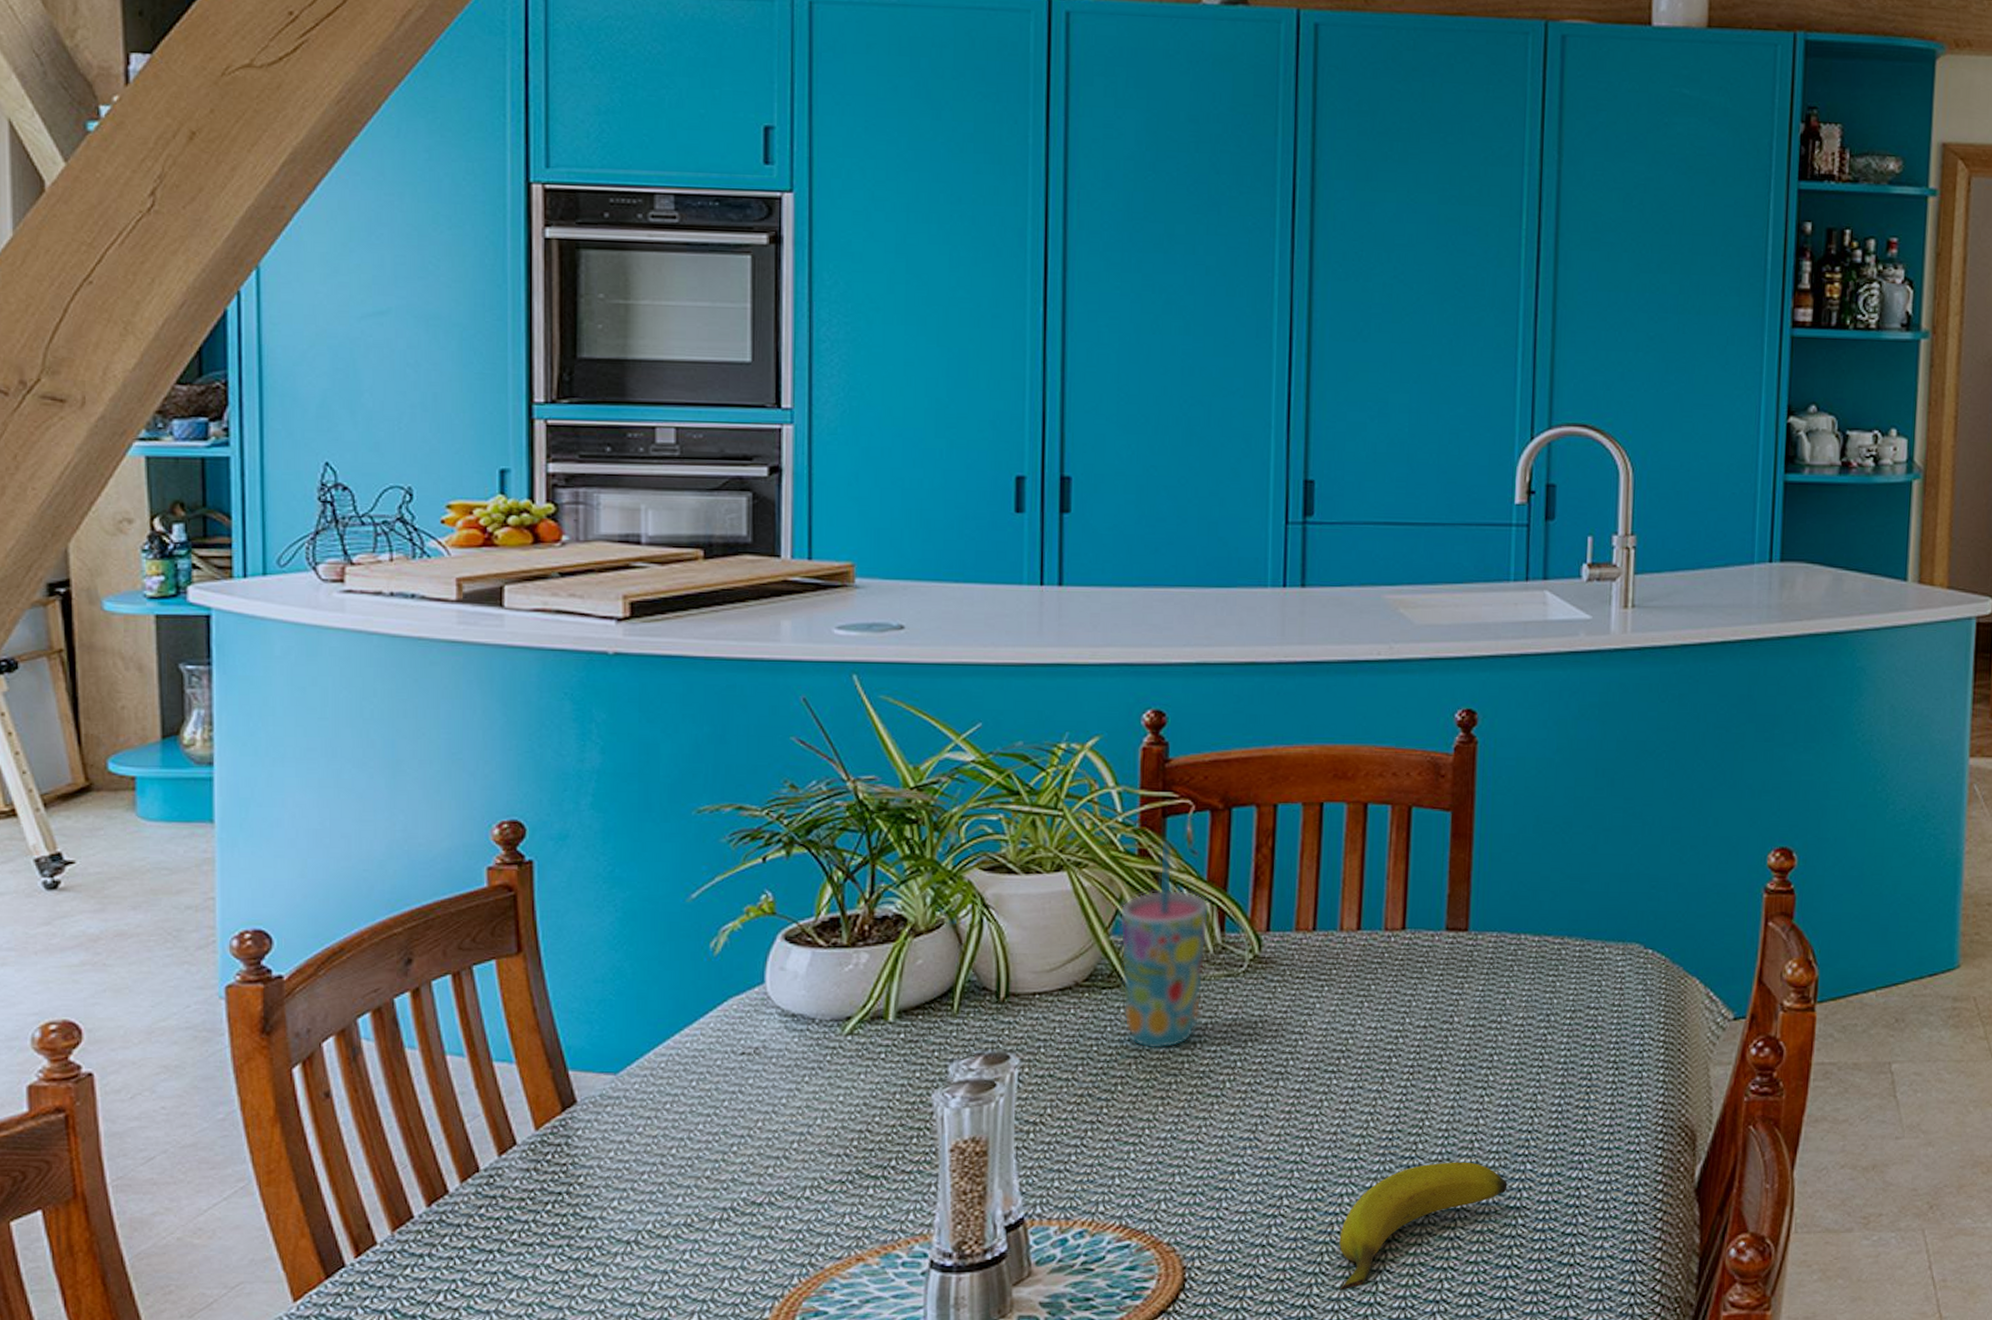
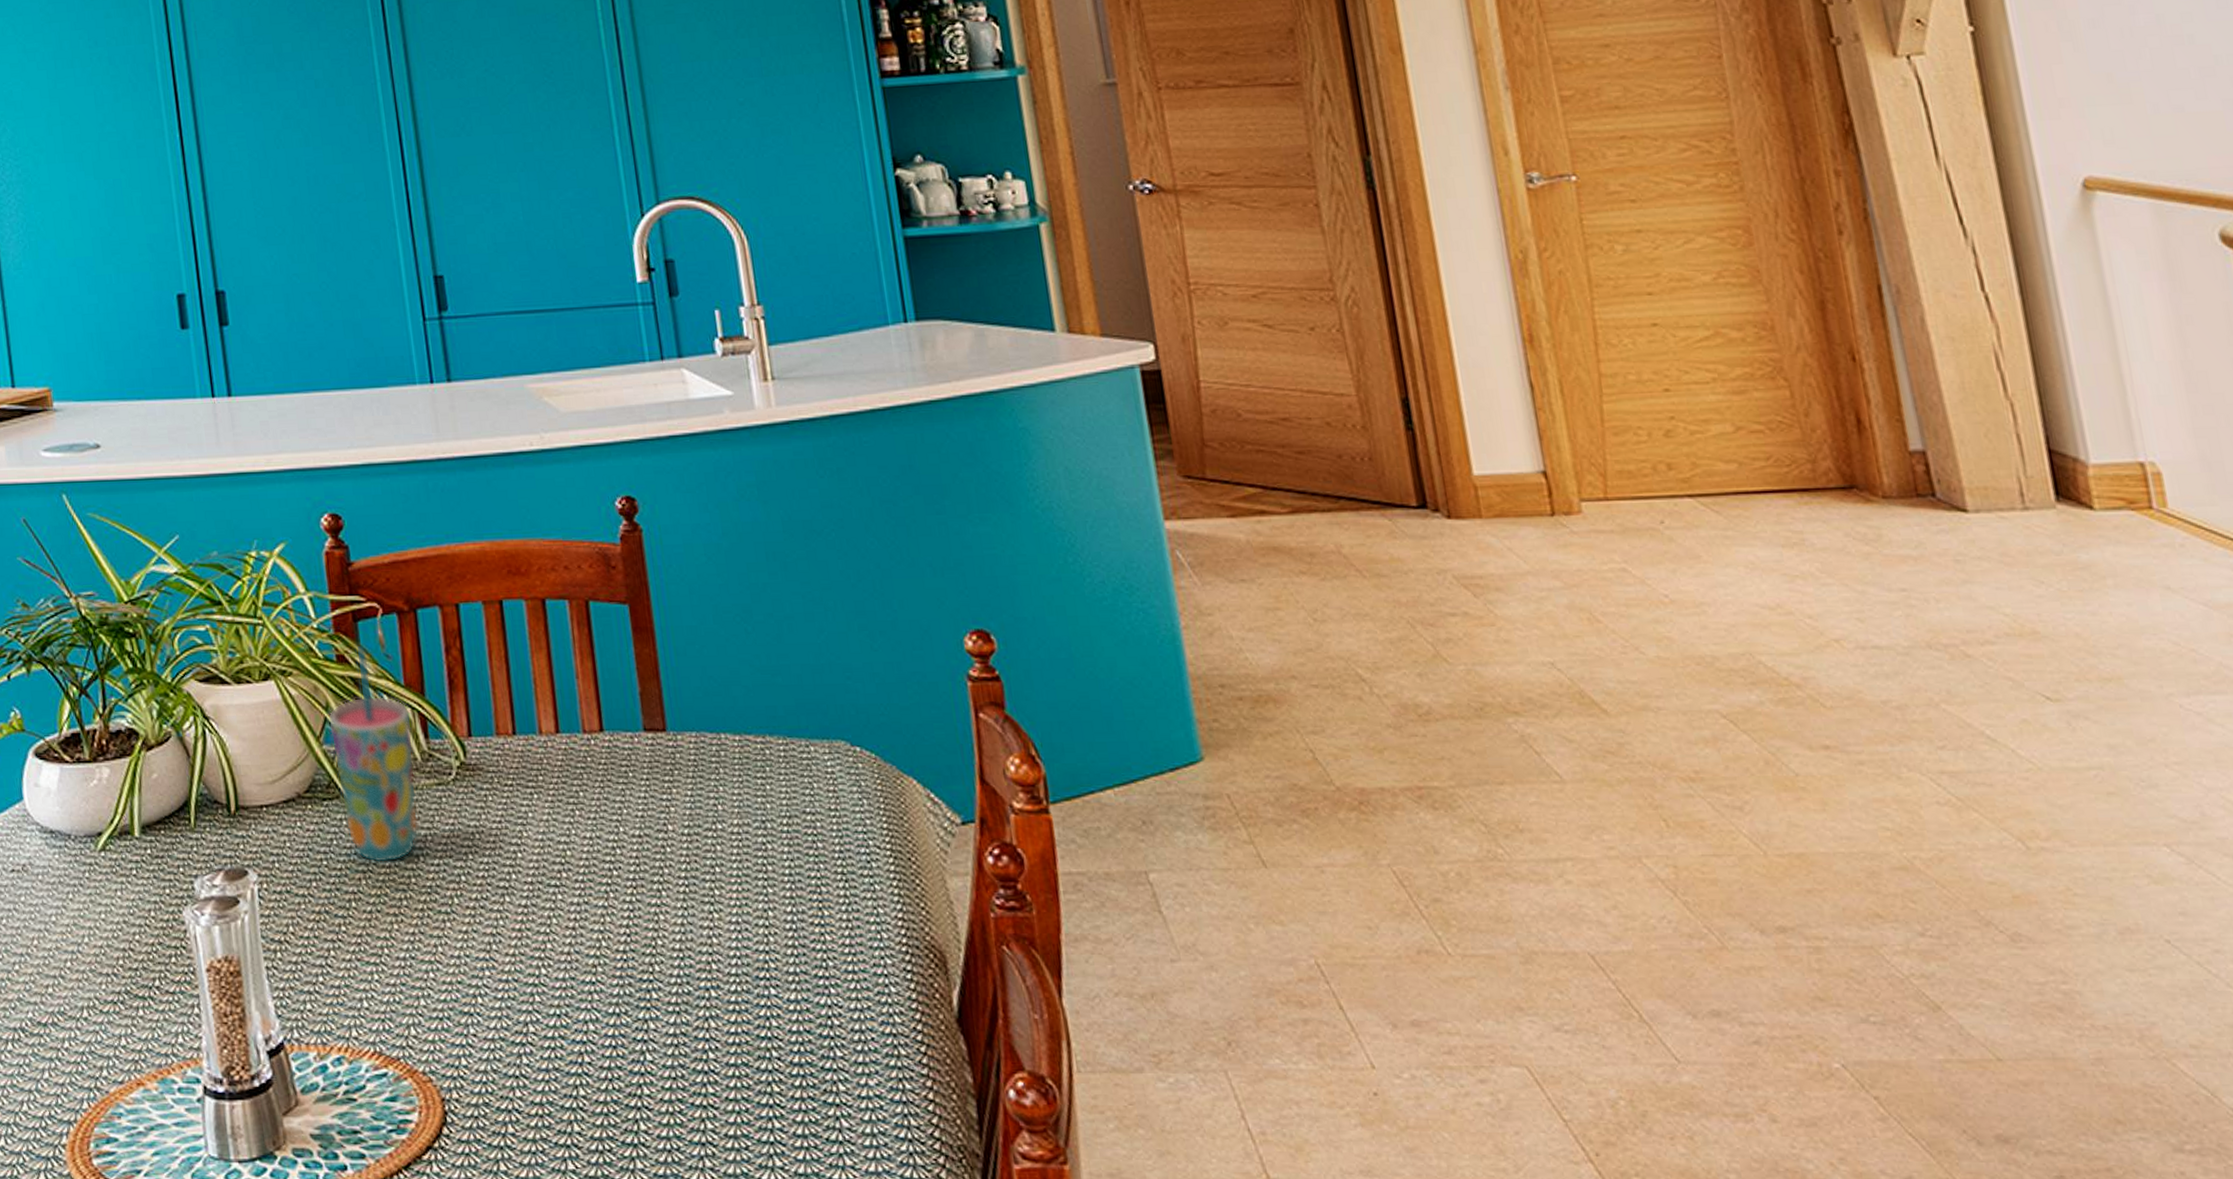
banana: present [1339,1162,1508,1291] -> none [591,985,755,1129]

